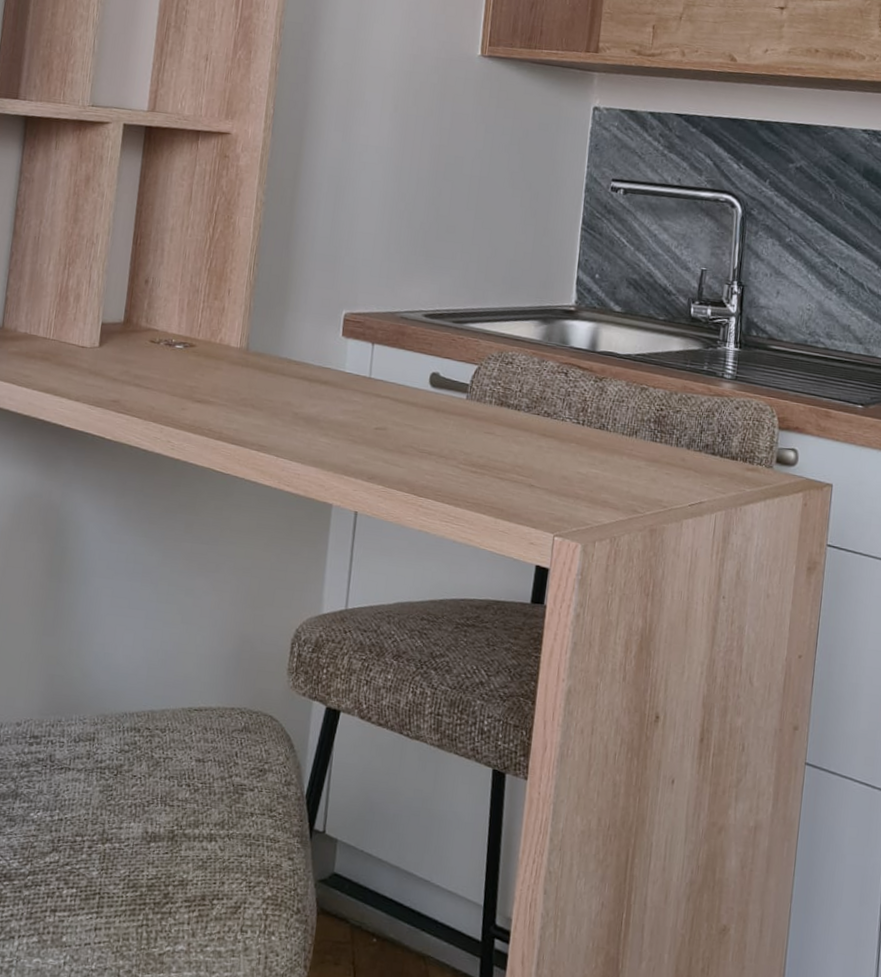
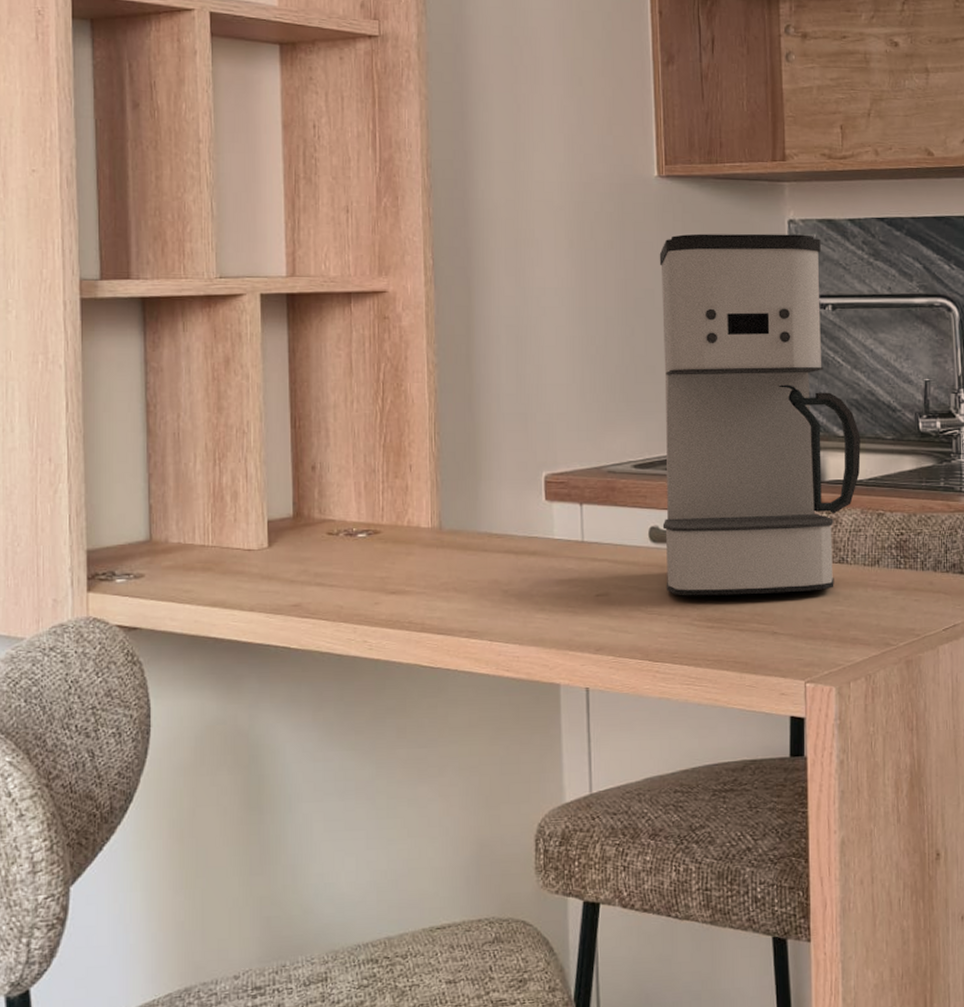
coffee maker: none [438,110,635,452] -> present [659,233,861,596]

